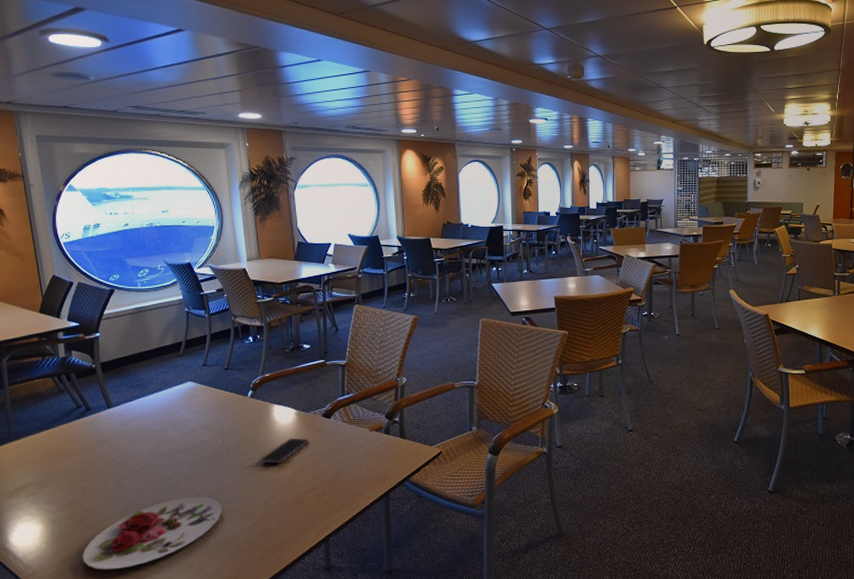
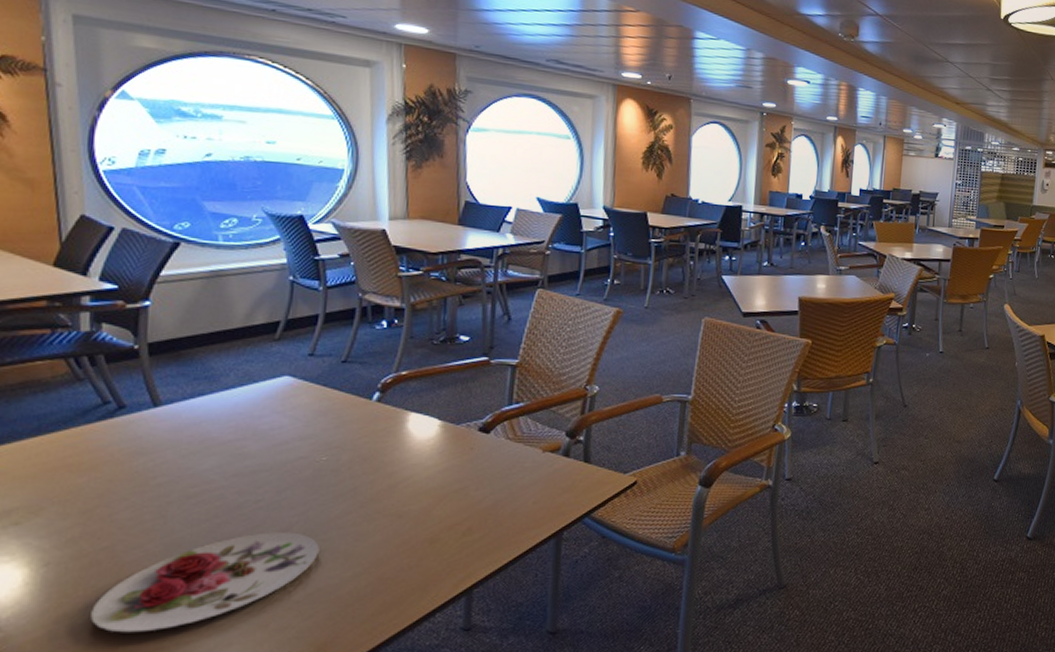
smartphone: present [260,438,309,464] -> none [382,458,457,491]

